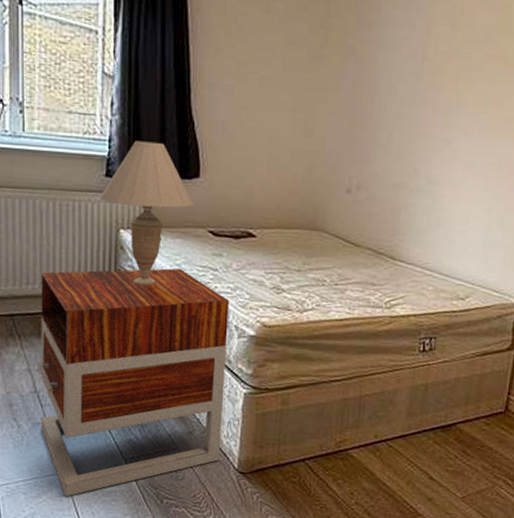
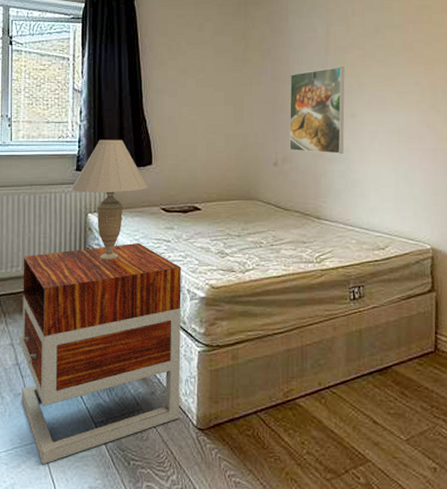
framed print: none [367,77,444,186] -> present [289,67,345,154]

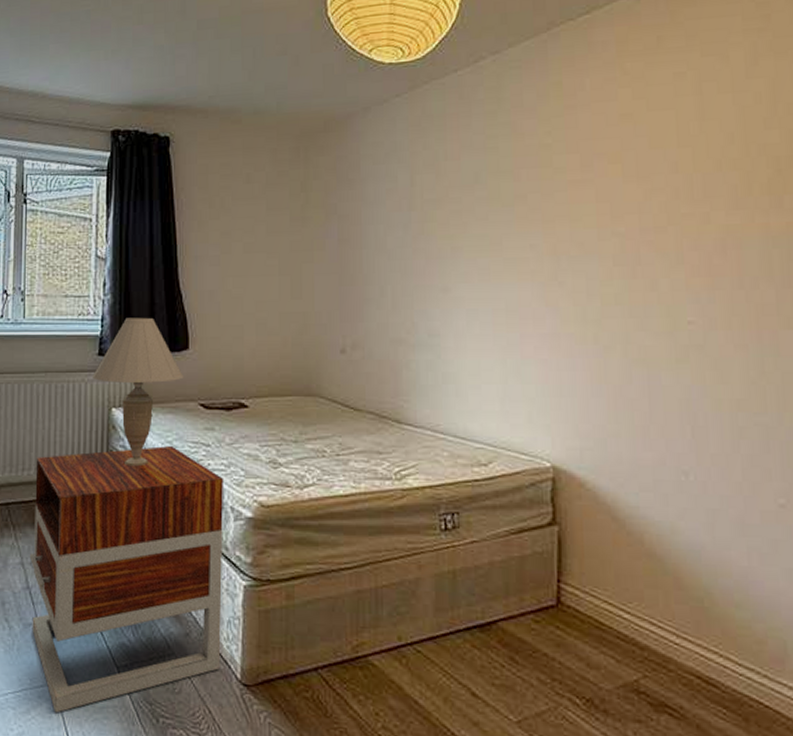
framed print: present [289,67,345,154] -> none [360,226,434,339]

